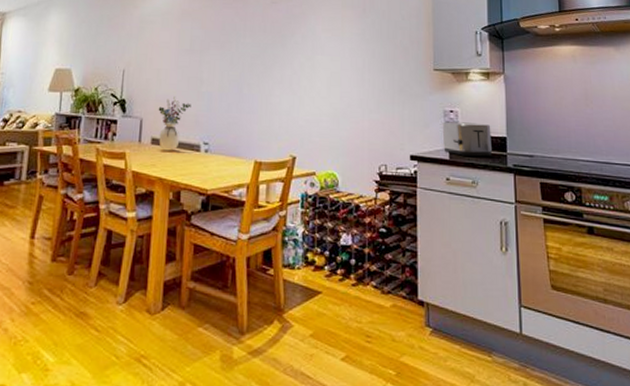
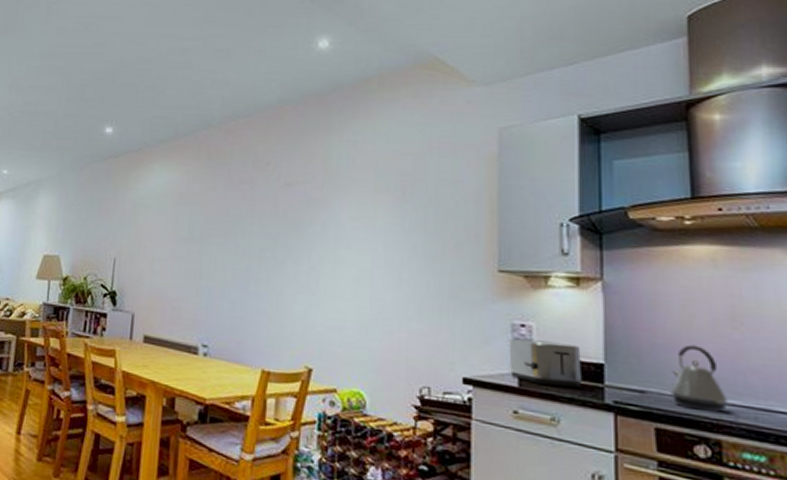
bouquet: present [158,96,191,151] -> none [151,290,189,352]
kettle: none [549,119,584,167] -> present [670,344,728,412]

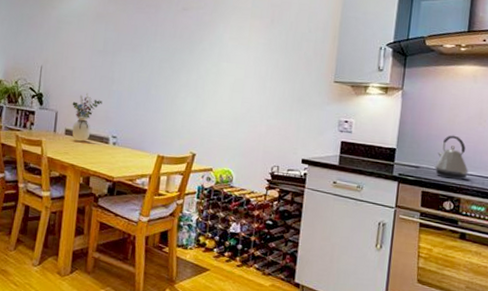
bouquet: none [151,290,189,352] -> present [72,93,102,142]
toaster: present [509,338,581,389] -> none [334,130,382,166]

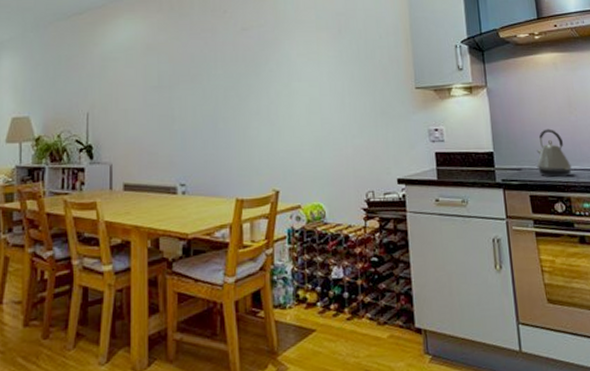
bouquet: present [72,93,102,142] -> none [128,137,164,197]

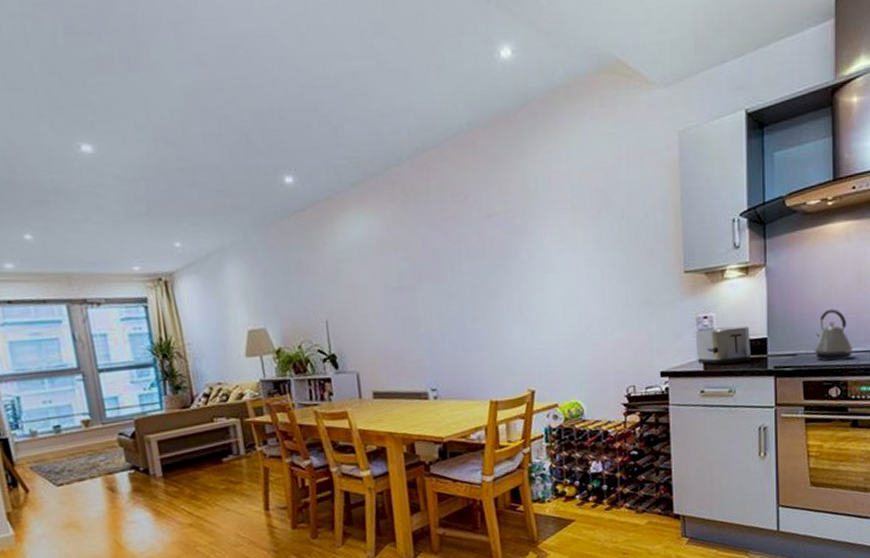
toaster: none [427,139,480,175] -> present [695,326,751,365]

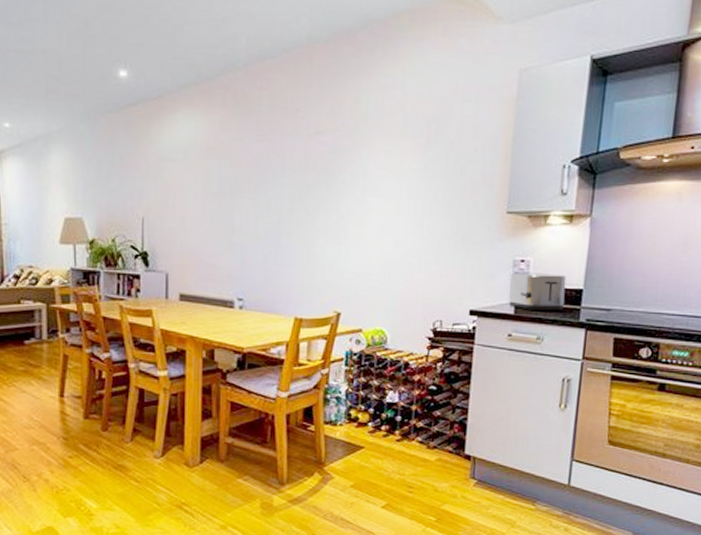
kettle: present [814,309,853,361] -> none [629,268,670,321]

